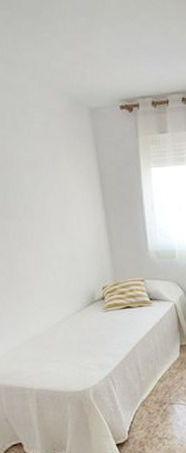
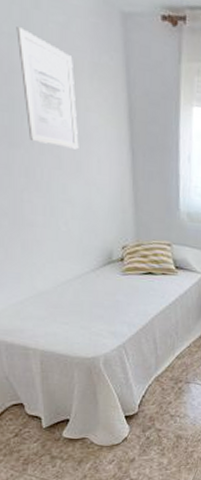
wall art: none [9,130,62,213] -> present [16,27,79,150]

